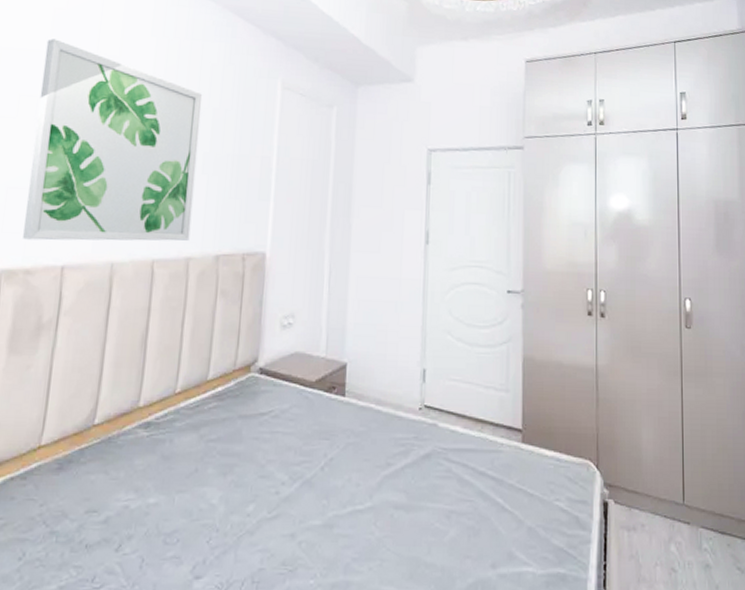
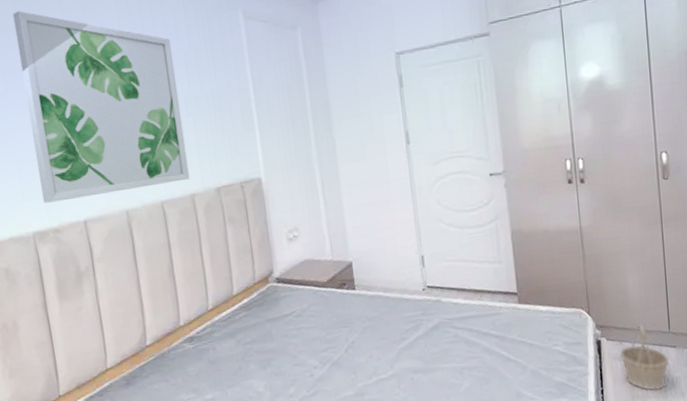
basket: none [627,488,681,574] -> present [619,323,669,391]

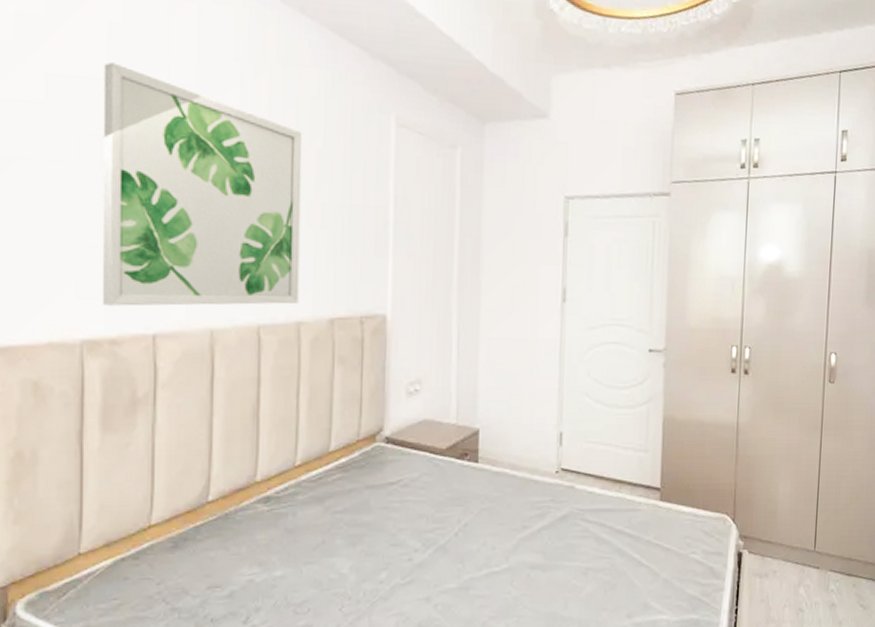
basket: present [619,323,669,391] -> none [760,537,810,615]

